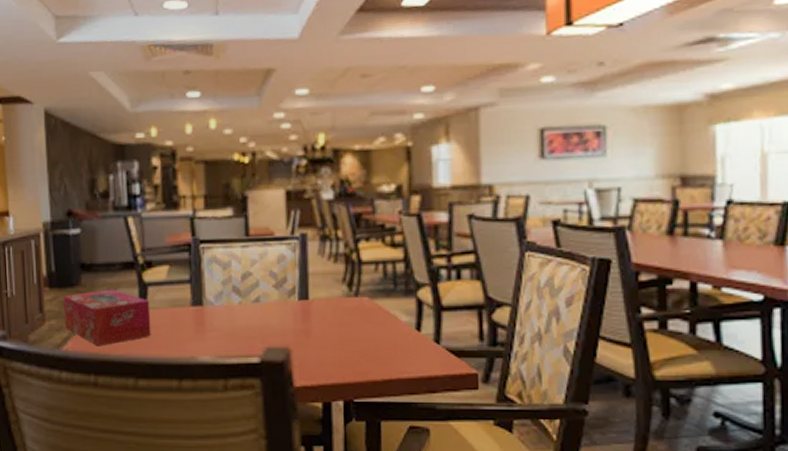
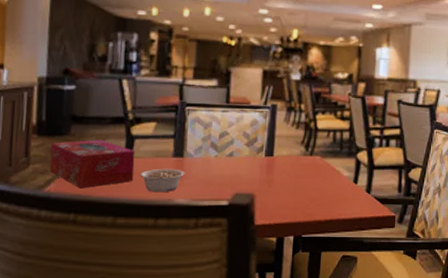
legume: none [157,320,207,349] -> present [140,168,185,193]

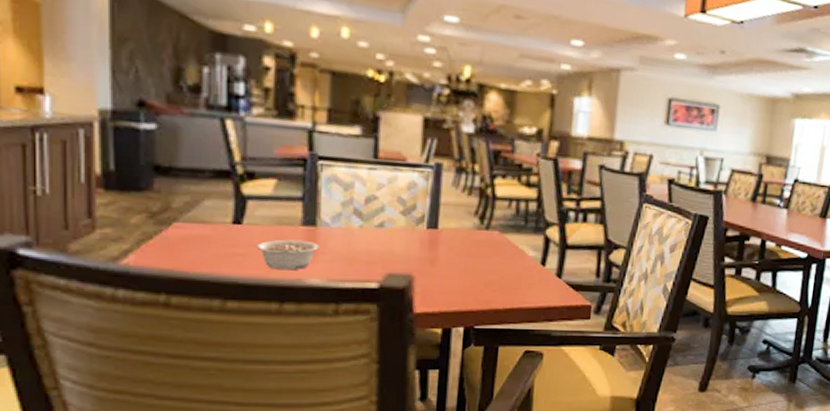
tissue box: present [50,139,135,189] -> none [125,198,249,263]

